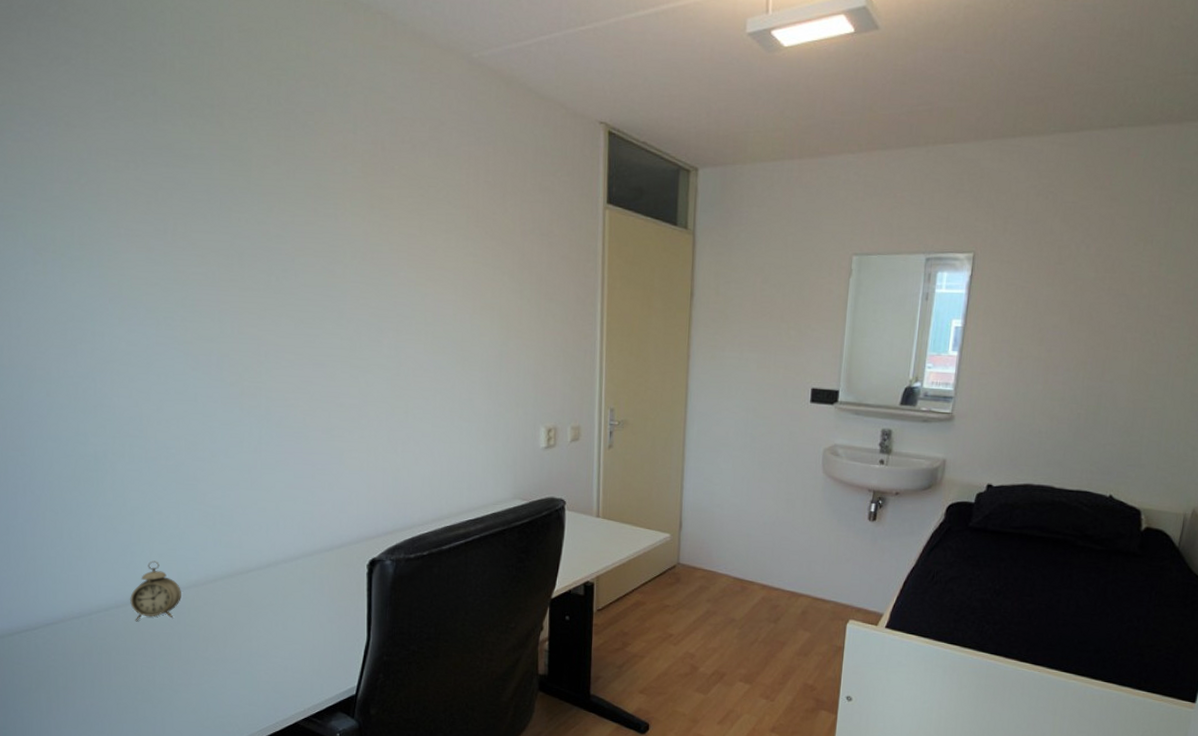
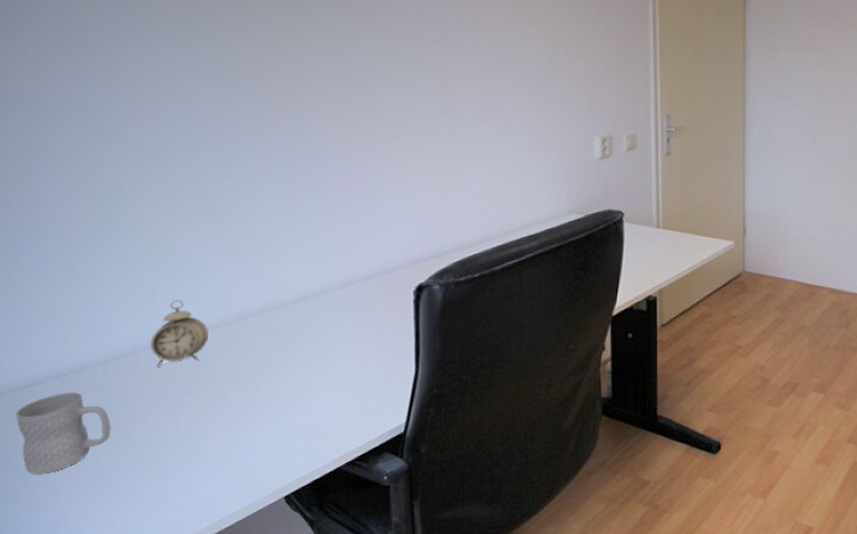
mug: none [13,639,95,711] -> present [15,392,111,474]

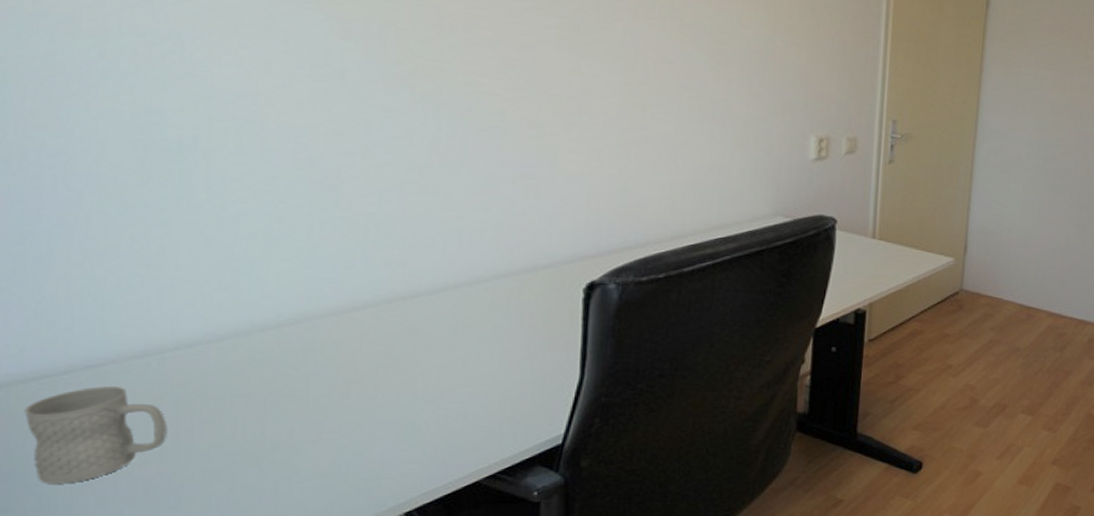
alarm clock: present [150,300,208,368] -> none [229,281,311,361]

